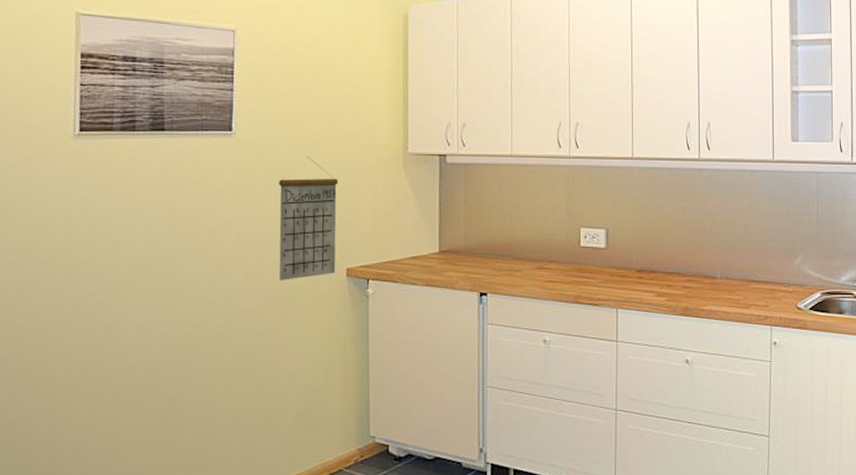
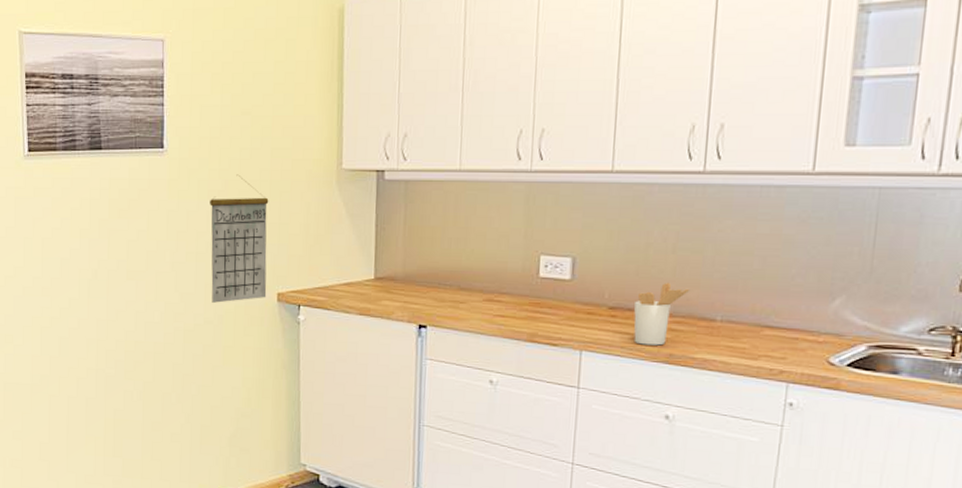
utensil holder: none [656,247,695,301] -> present [633,282,689,346]

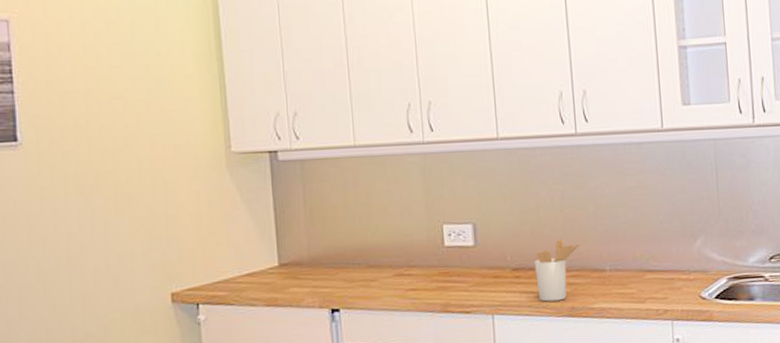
calendar: present [210,174,269,303] -> none [80,165,159,313]

